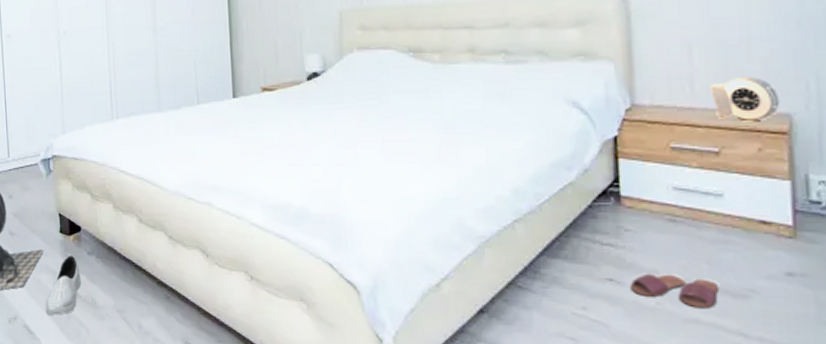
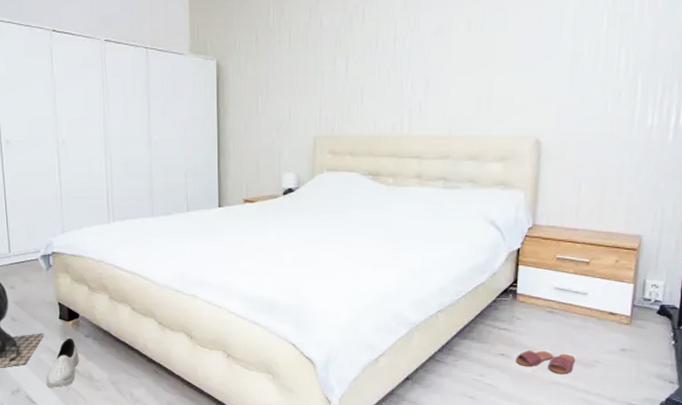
alarm clock: present [710,76,780,120] -> none [589,206,636,239]

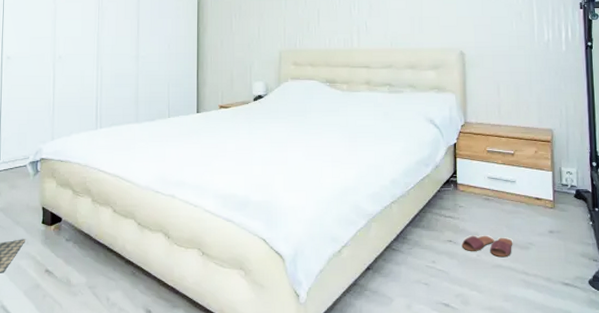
shoe: present [46,337,79,387] -> none [24,242,58,295]

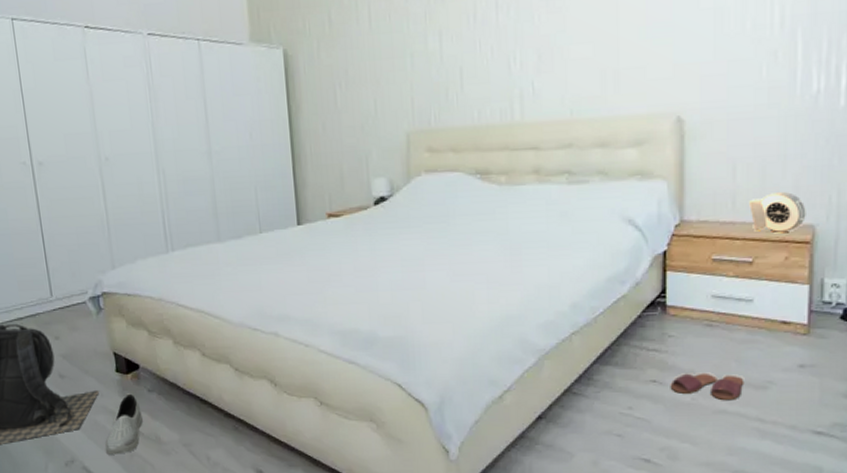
shoe: none [24,242,58,295] -> present [105,393,143,455]
alarm clock: none [509,105,547,133] -> present [749,191,806,232]

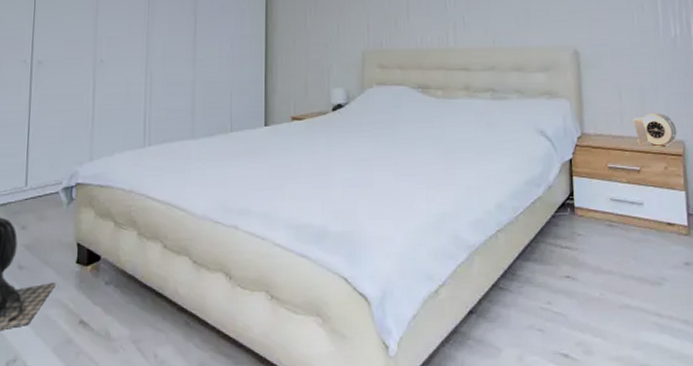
shoe: present [105,393,143,455] -> none [52,286,95,353]
slippers: present [670,372,743,401] -> none [581,269,641,296]

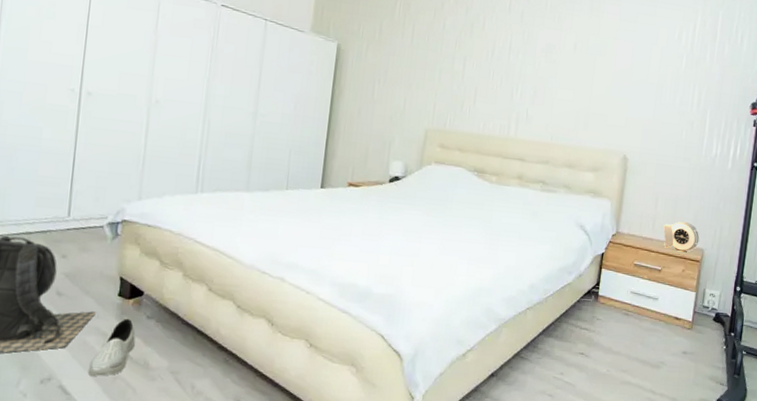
shoe: none [52,286,95,353] -> present [89,318,136,376]

